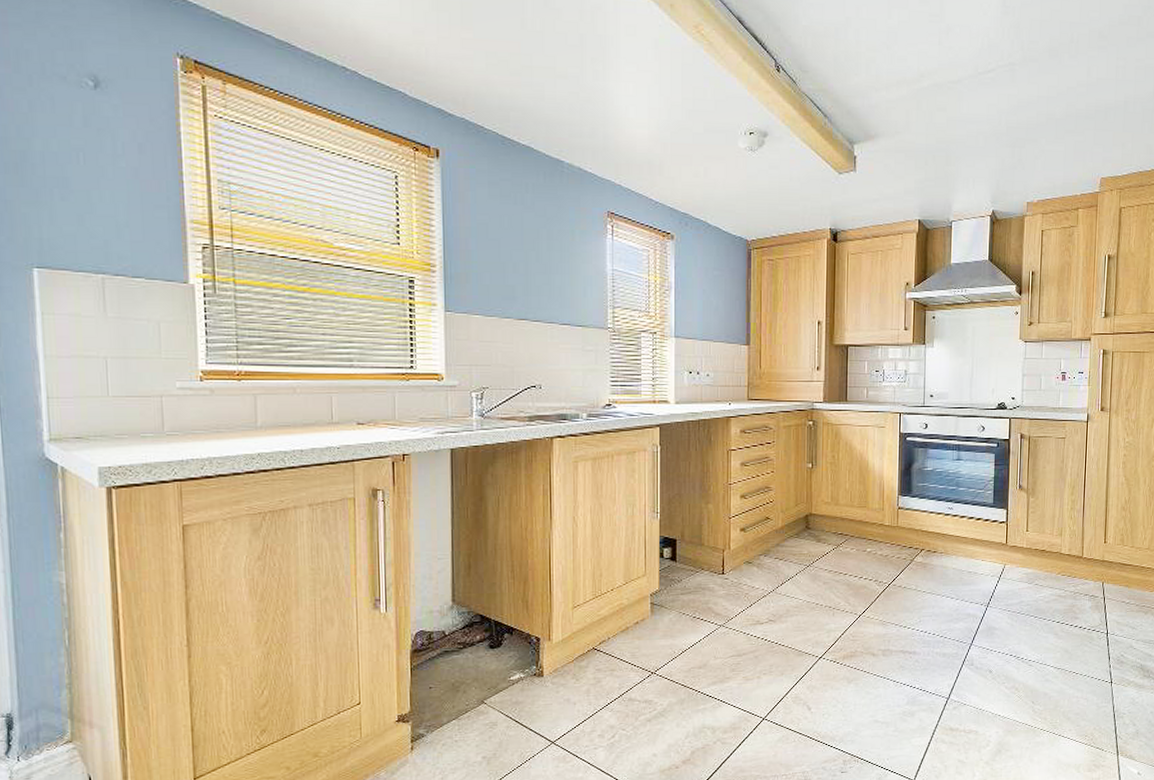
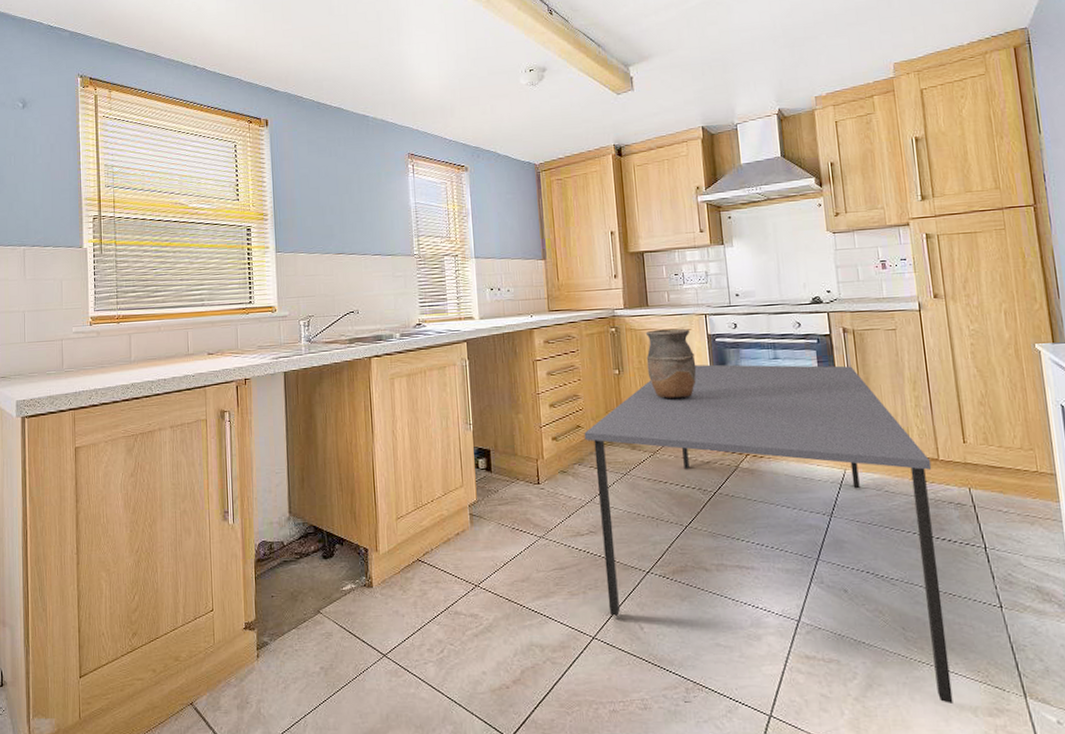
dining table: none [772,462,1076,763] -> present [584,364,953,703]
vase: none [839,425,886,495] -> present [645,328,697,400]

